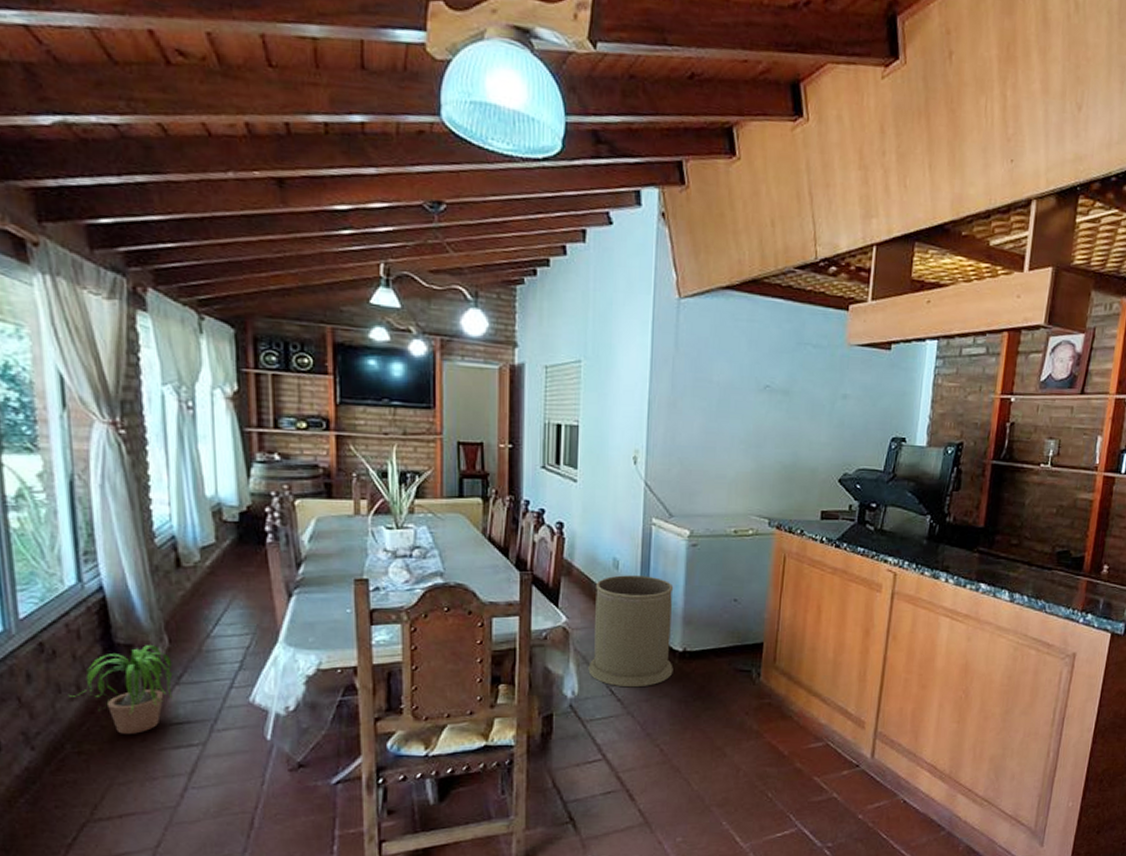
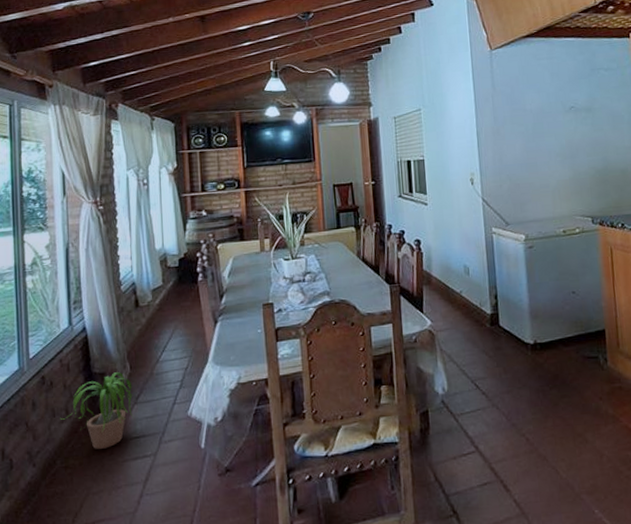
trash can: present [588,575,674,688] -> none [452,278,528,381]

